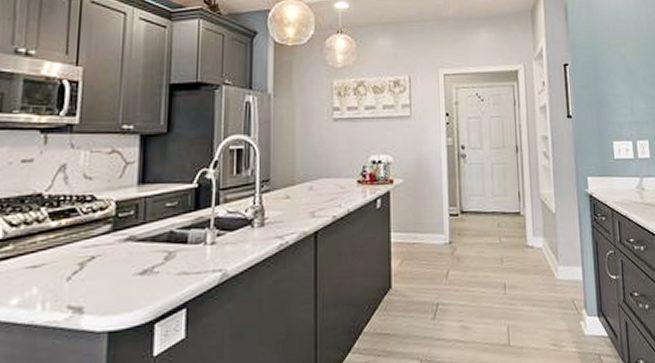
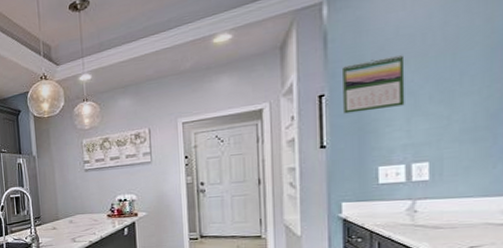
calendar: none [579,36,628,85] -> present [341,54,405,114]

